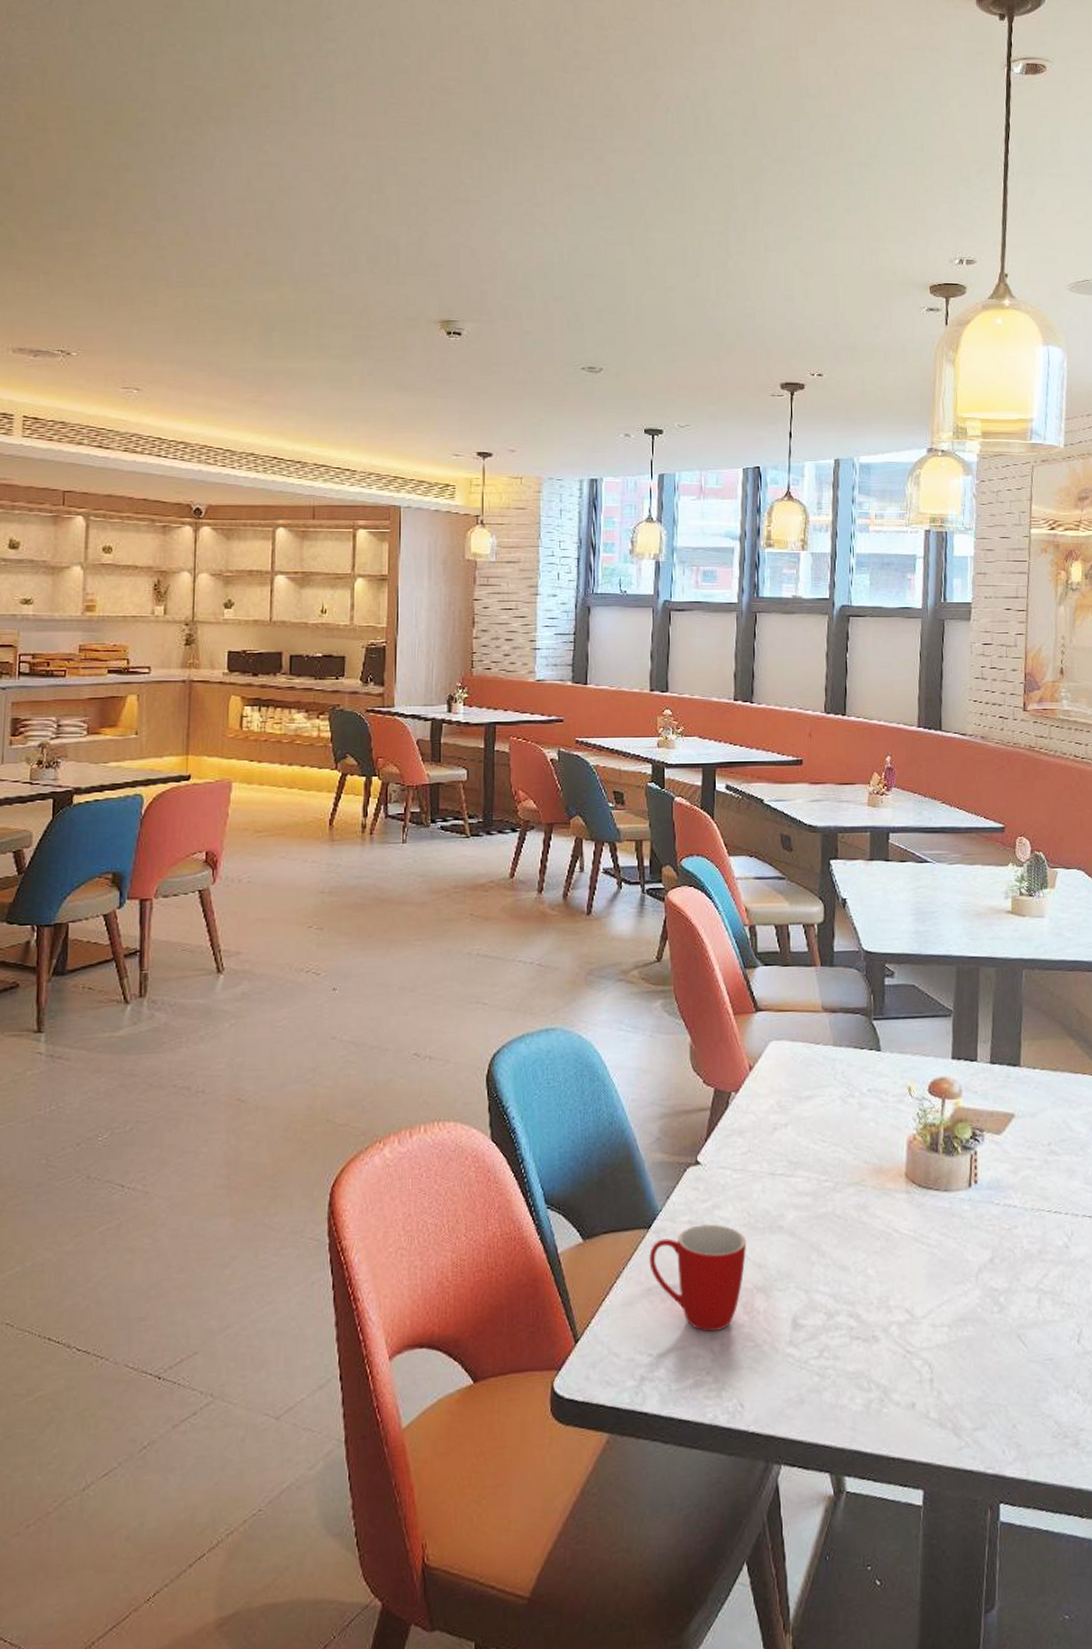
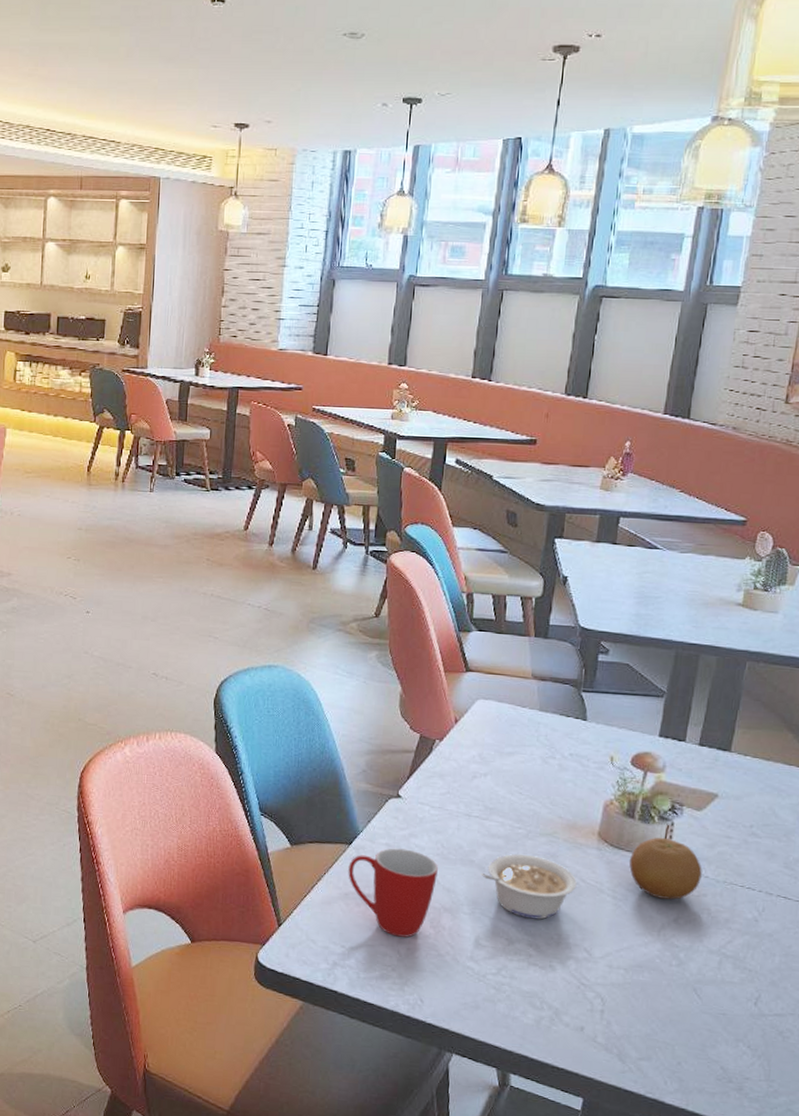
legume: none [791,1210,890,1285] -> present [481,854,577,920]
fruit: none [939,1169,1010,1238] -> present [629,837,702,900]

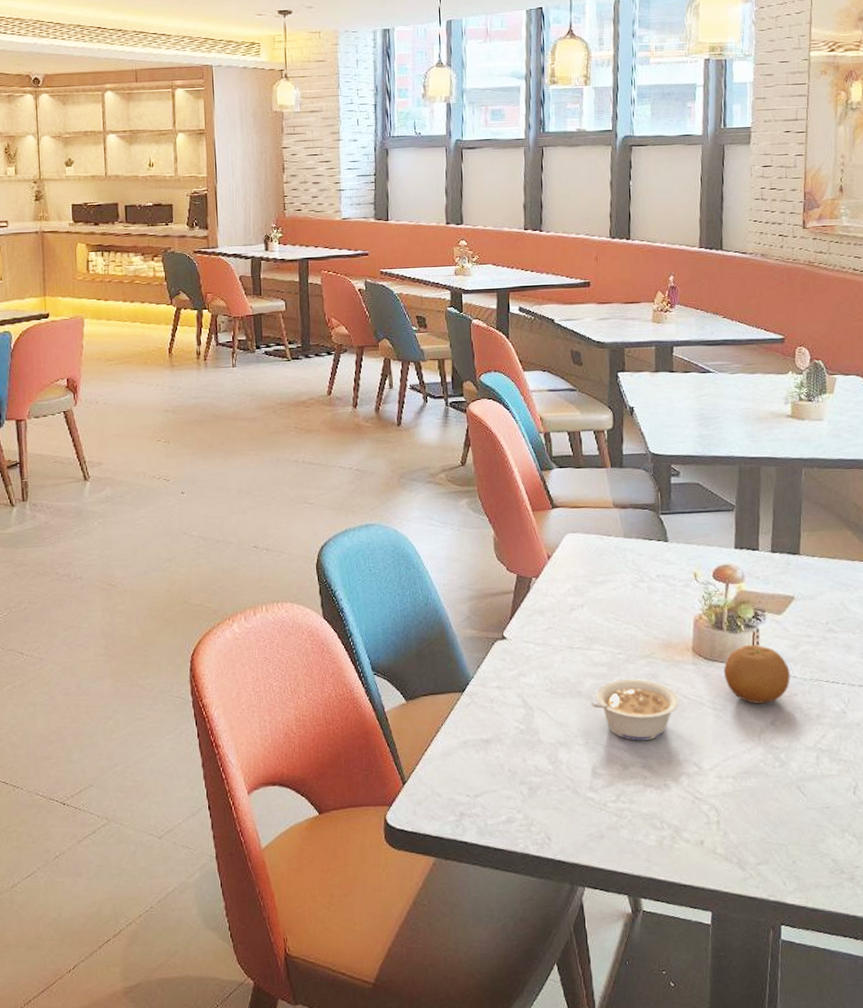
mug: present [348,848,438,938] -> none [464,689,549,778]

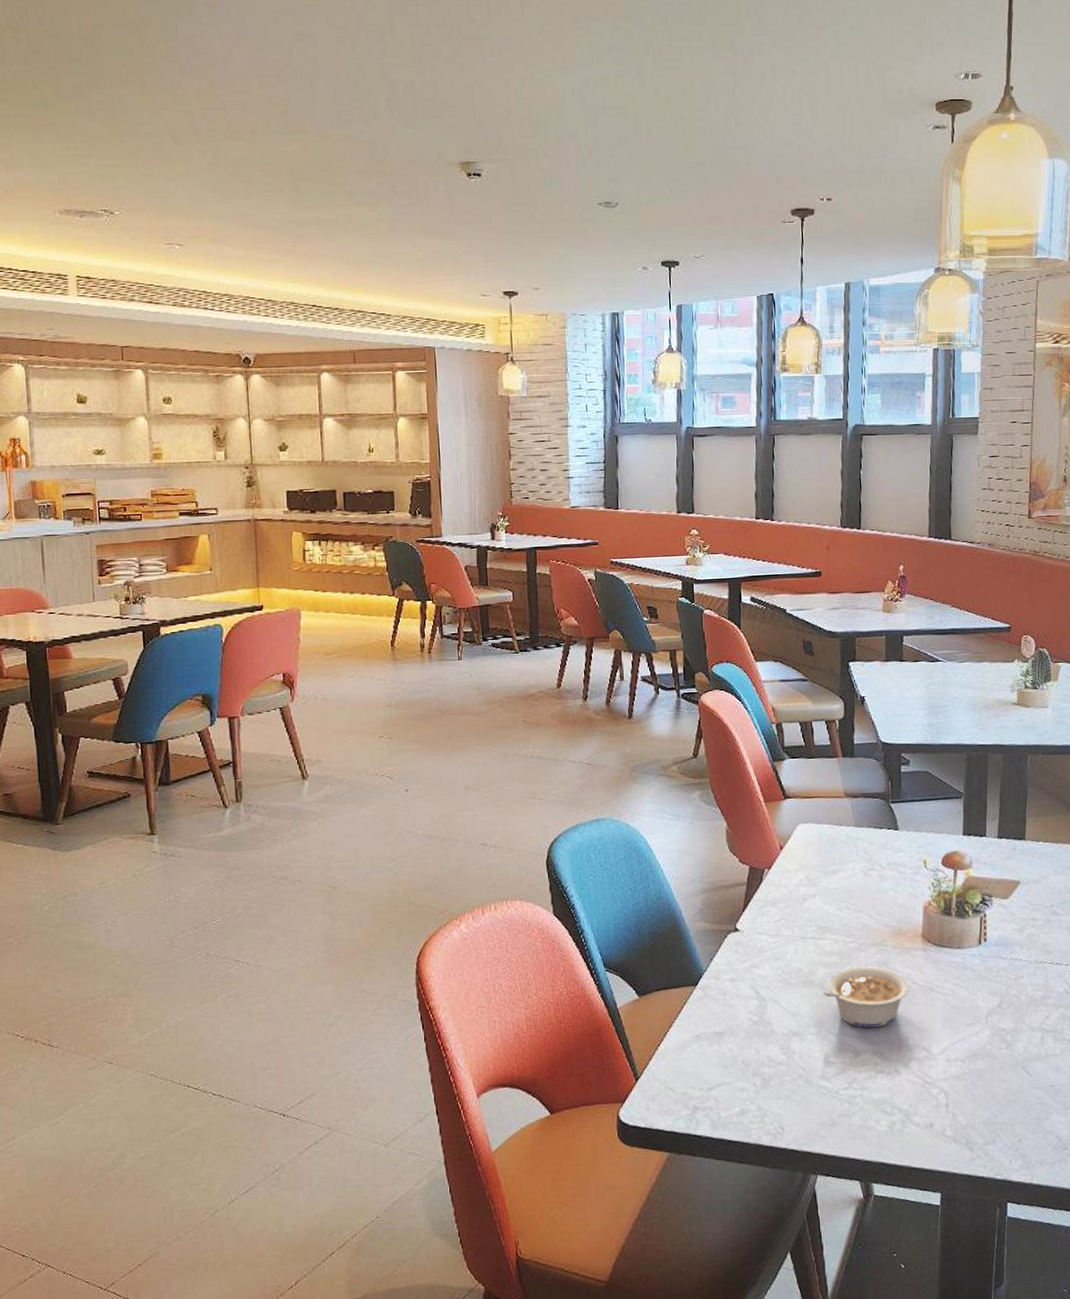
fruit: present [724,644,790,704] -> none [953,929,1016,988]

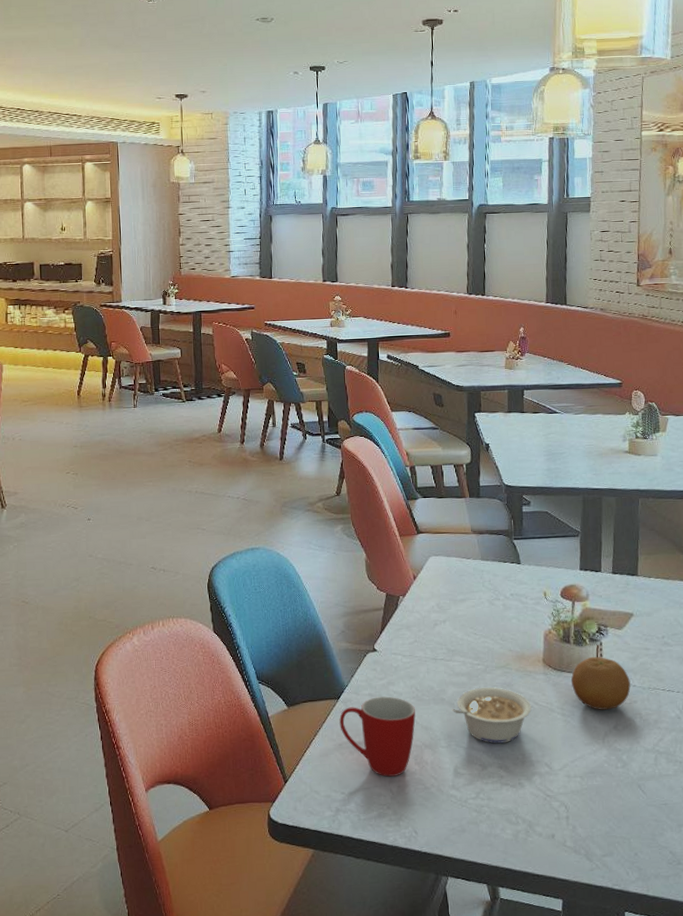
mug: none [697,980,782,1069] -> present [339,696,416,777]
fruit: none [953,929,1016,988] -> present [571,656,631,710]

